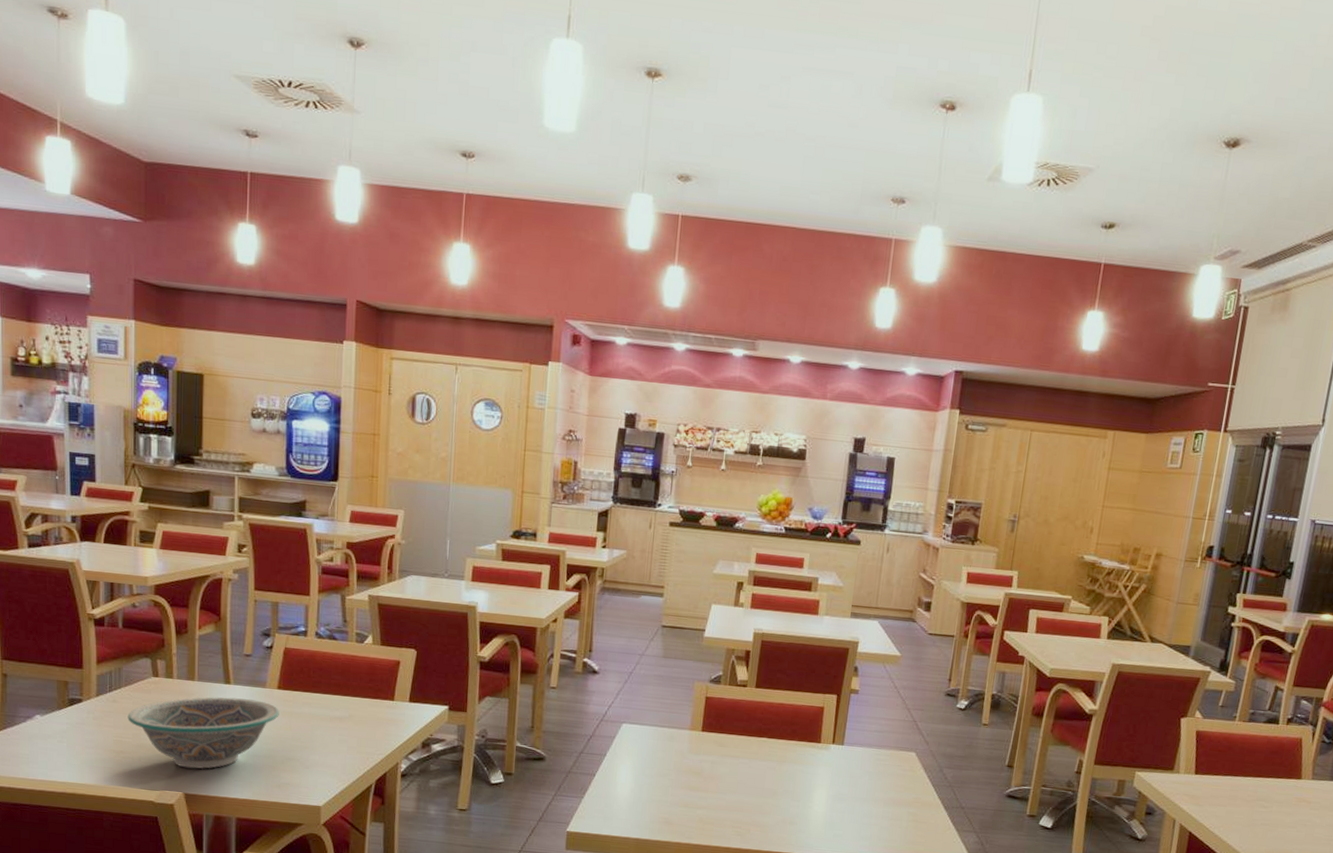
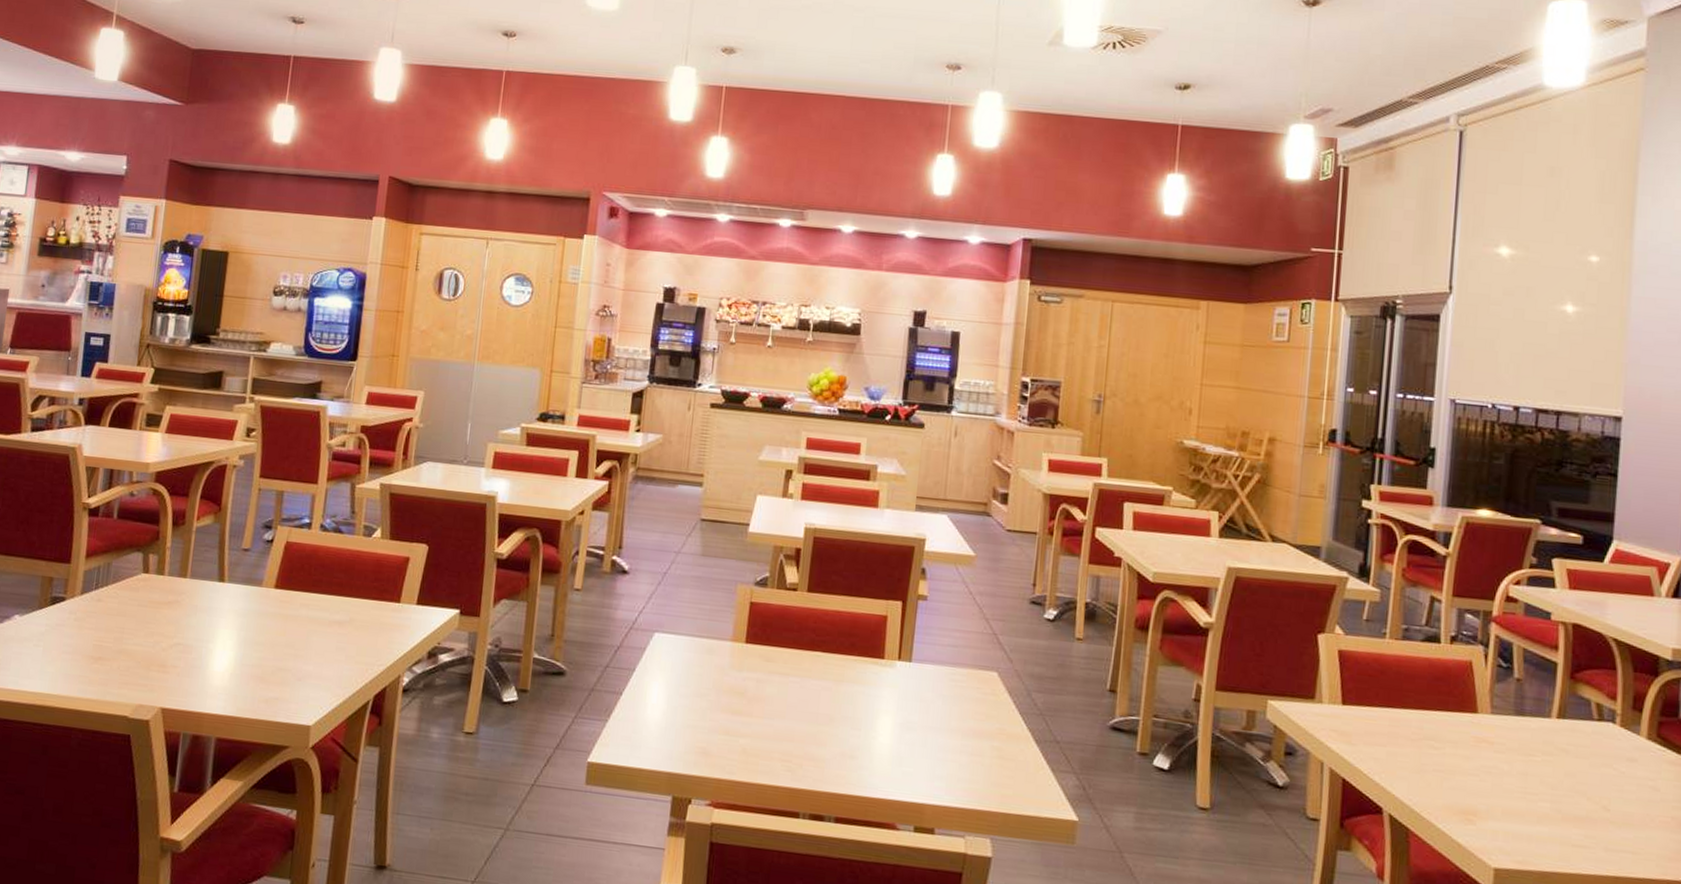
bowl: present [127,697,279,769] -> none [111,596,274,680]

